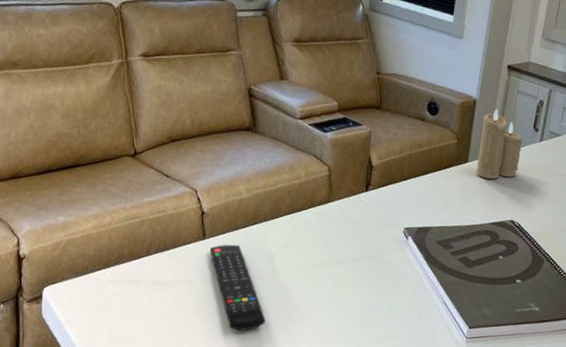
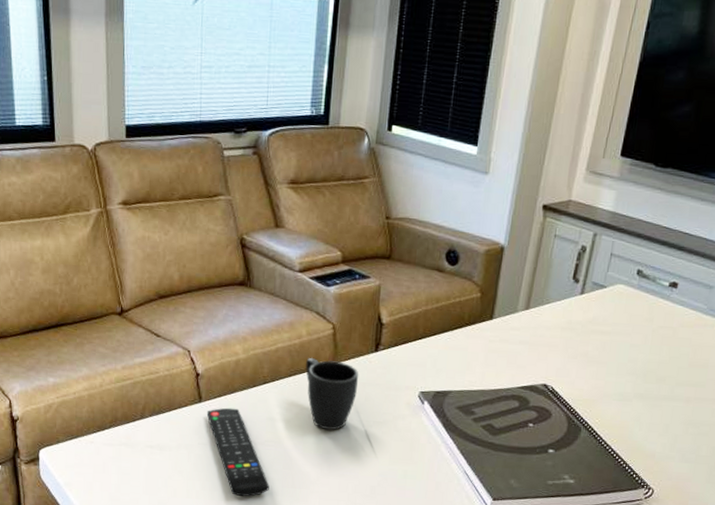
mug: none [303,196,351,265] -> present [305,357,359,431]
candle: present [476,109,523,180] -> none [502,257,560,338]

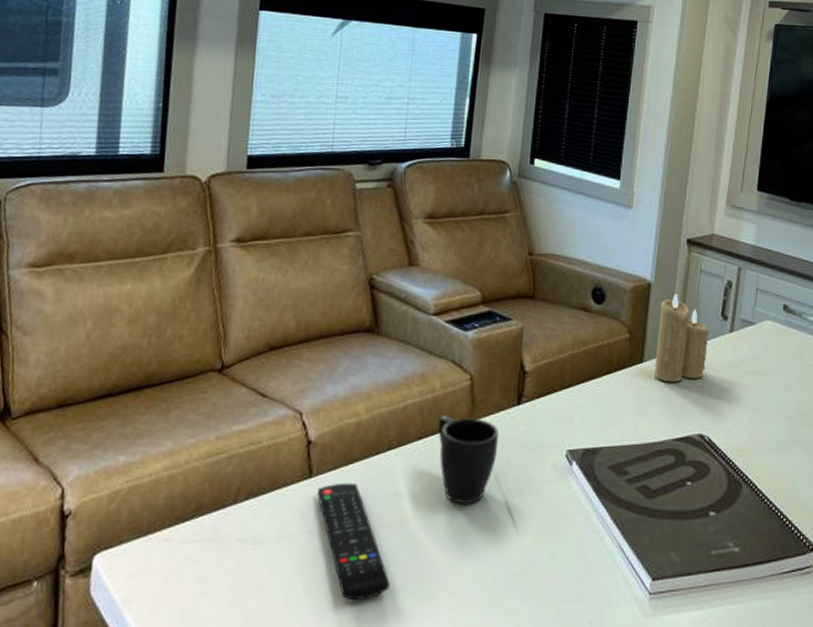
candle: none [502,257,560,338] -> present [653,293,709,383]

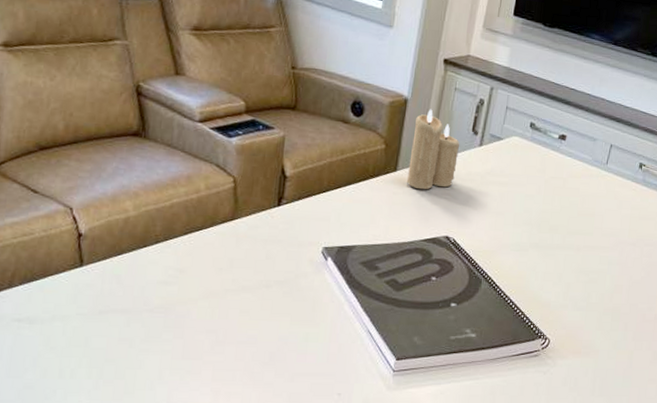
remote control: present [317,483,390,601] -> none [88,271,157,373]
mug: present [438,414,500,504] -> none [202,213,260,293]

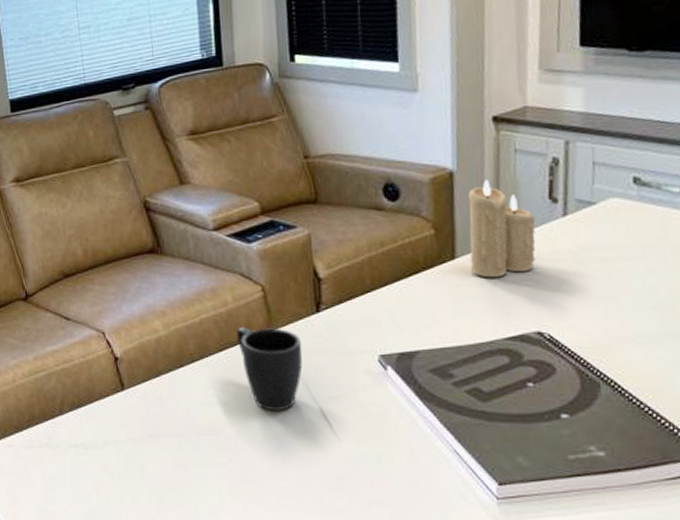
mug: none [202,213,260,293] -> present [237,326,303,411]

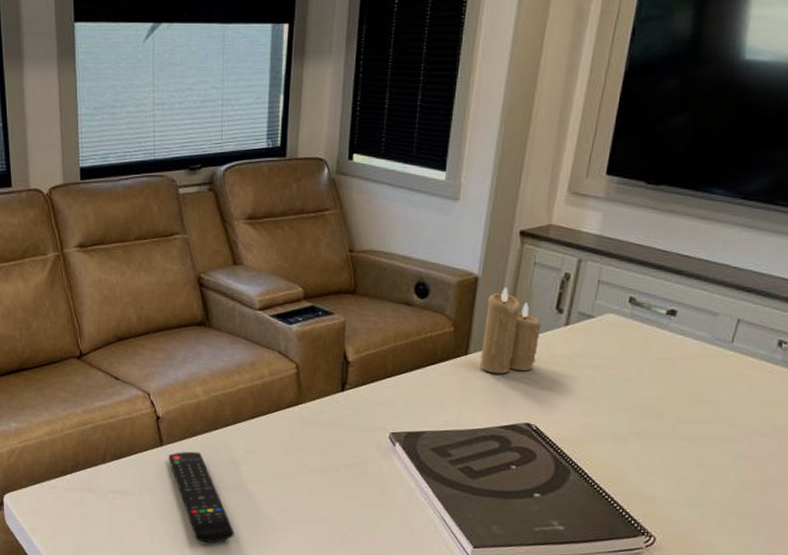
remote control: none [131,394,216,499] -> present [168,451,234,543]
mug: present [237,326,303,411] -> none [269,398,325,474]

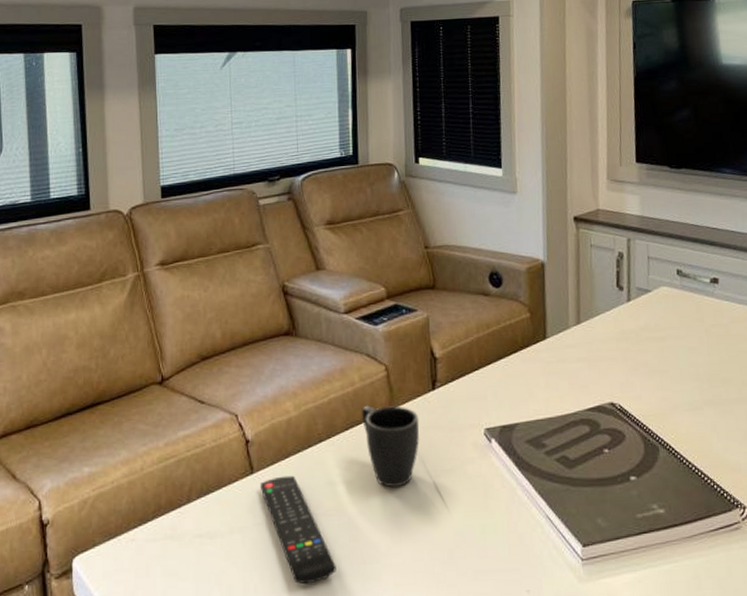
mug: none [269,398,325,474] -> present [362,405,420,488]
candle: present [479,287,542,374] -> none [556,270,608,356]

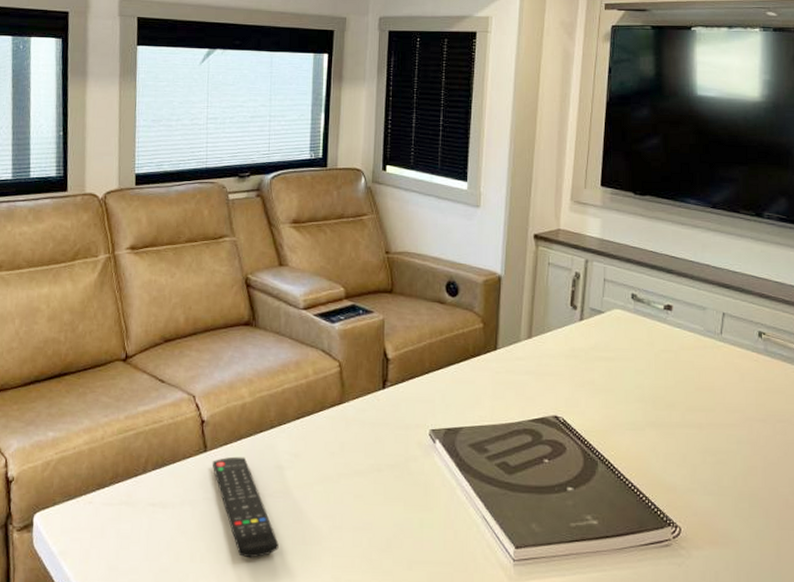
mug: present [362,405,420,488] -> none [313,397,368,477]

